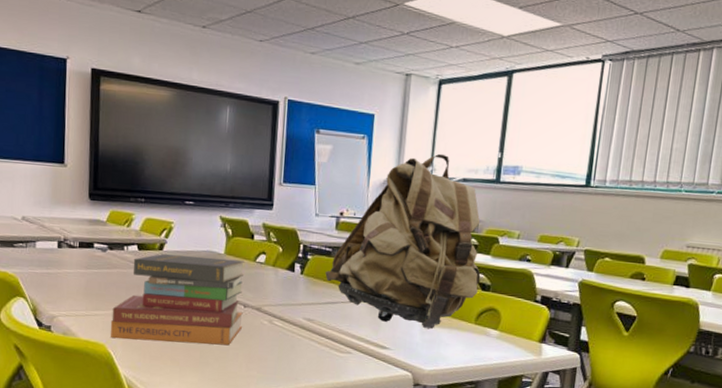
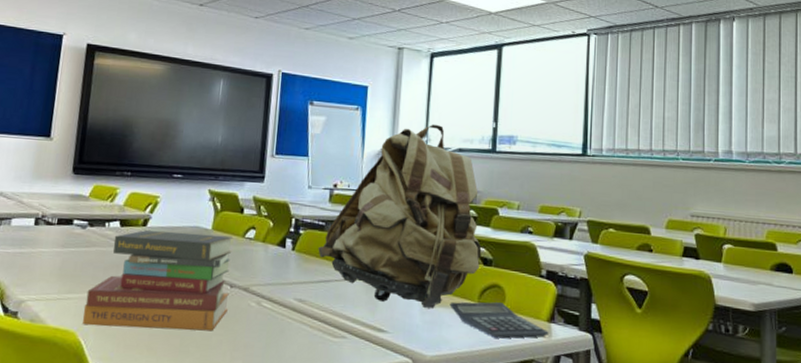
calculator: none [448,323,539,356] -> present [449,302,549,339]

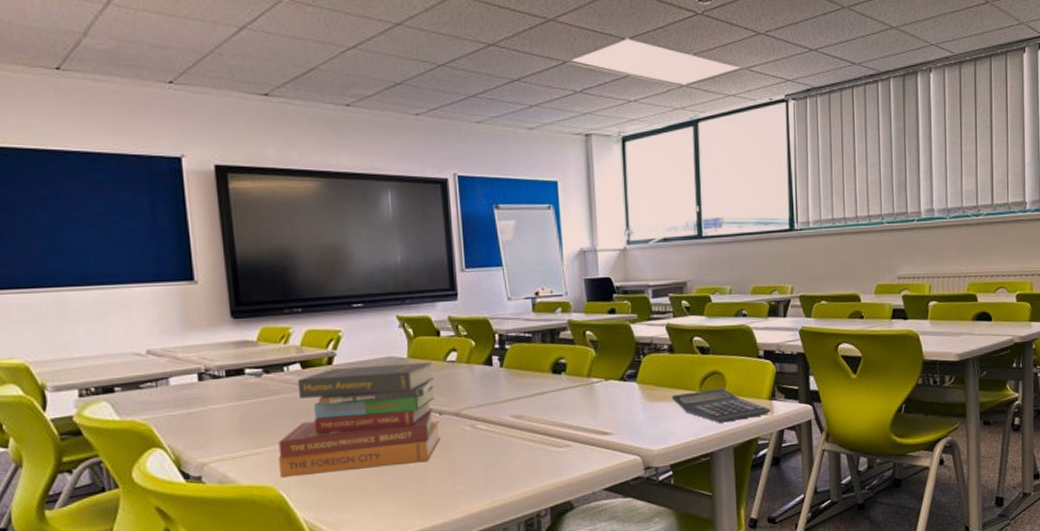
backpack: present [318,125,482,309] -> none [528,216,698,406]

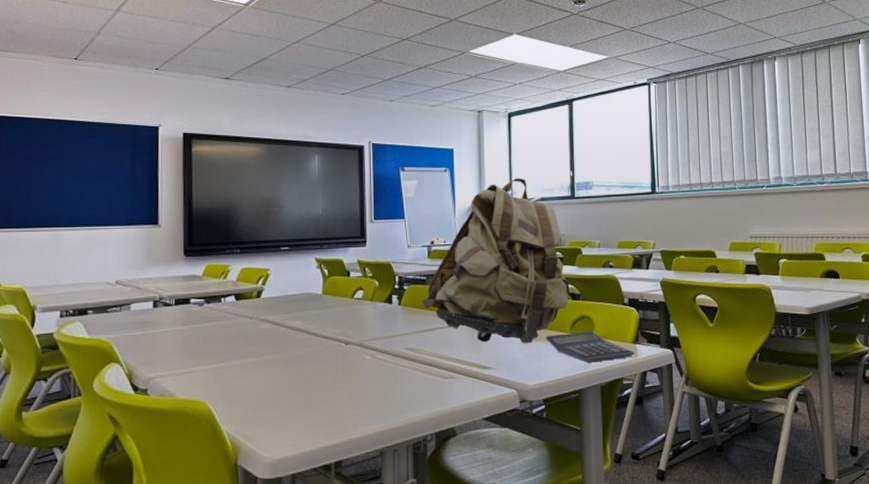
books: present [278,362,440,478] -> none [210,298,345,394]
backpack: none [528,216,698,406] -> present [422,179,570,344]

